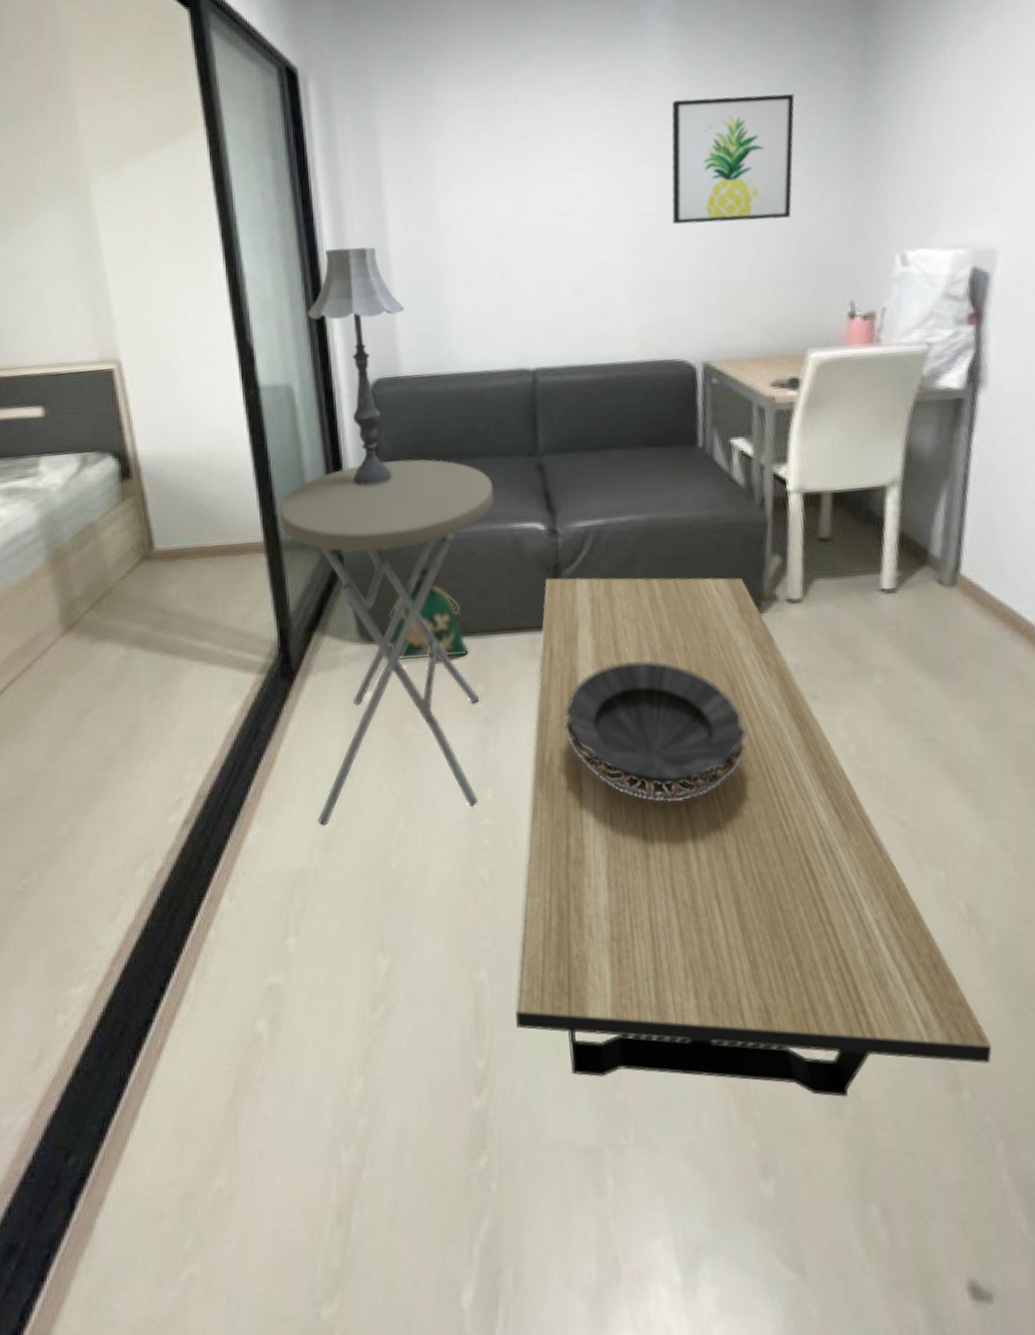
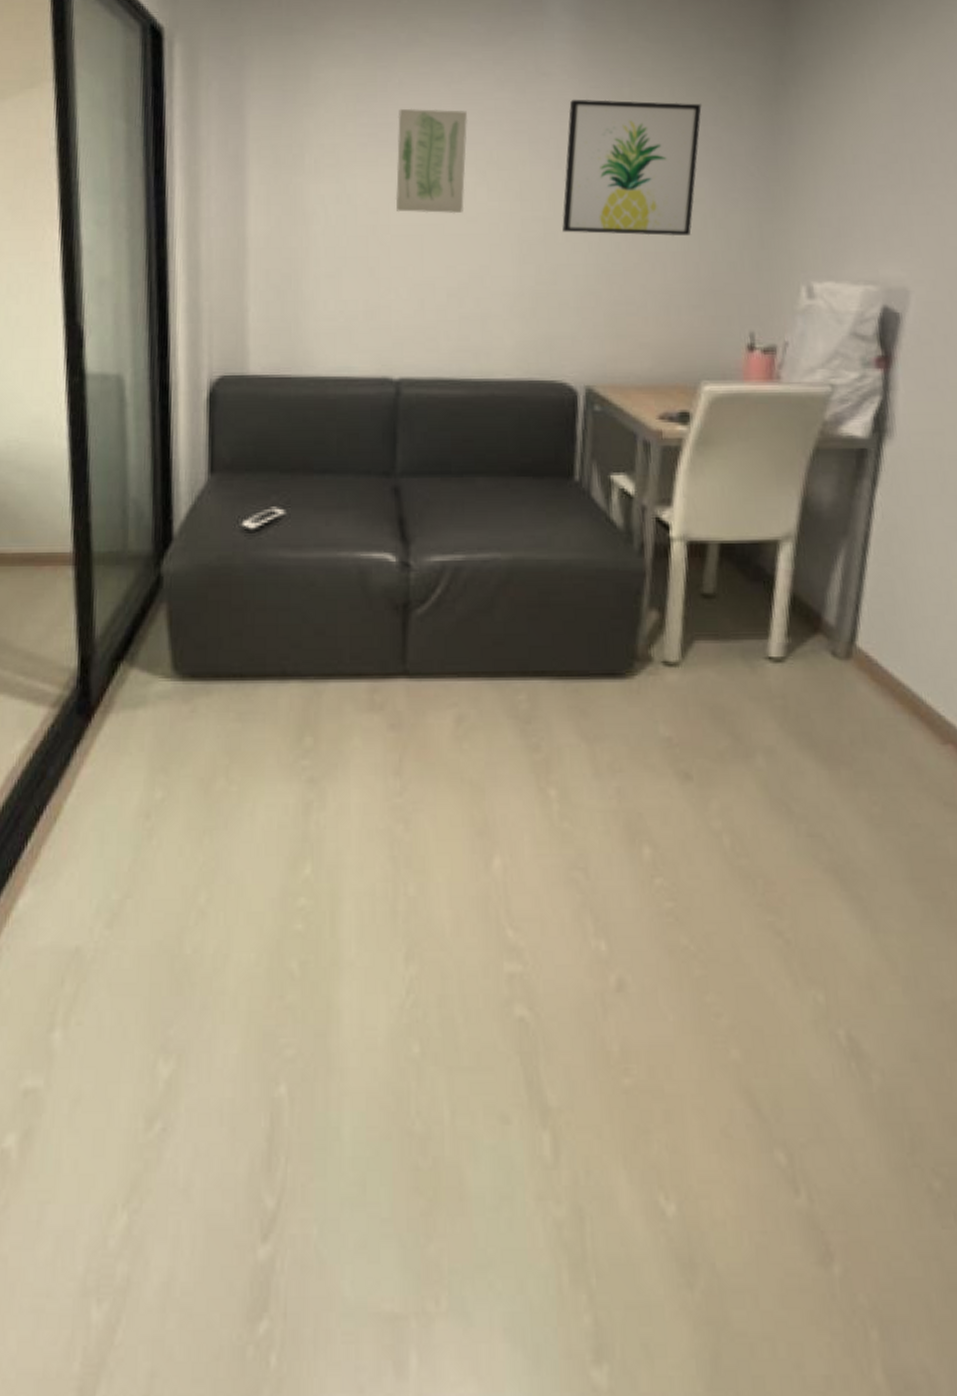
side table: present [279,458,494,826] -> none [94,469,341,896]
table lamp: present [307,246,405,487] -> none [148,226,259,497]
bag: present [389,567,470,660] -> none [208,595,299,704]
wall art: none [515,120,582,219] -> present [395,108,468,214]
coffee table: present [515,577,992,1097] -> none [317,618,869,1264]
decorative bowl: present [564,661,747,802] -> none [401,722,609,890]

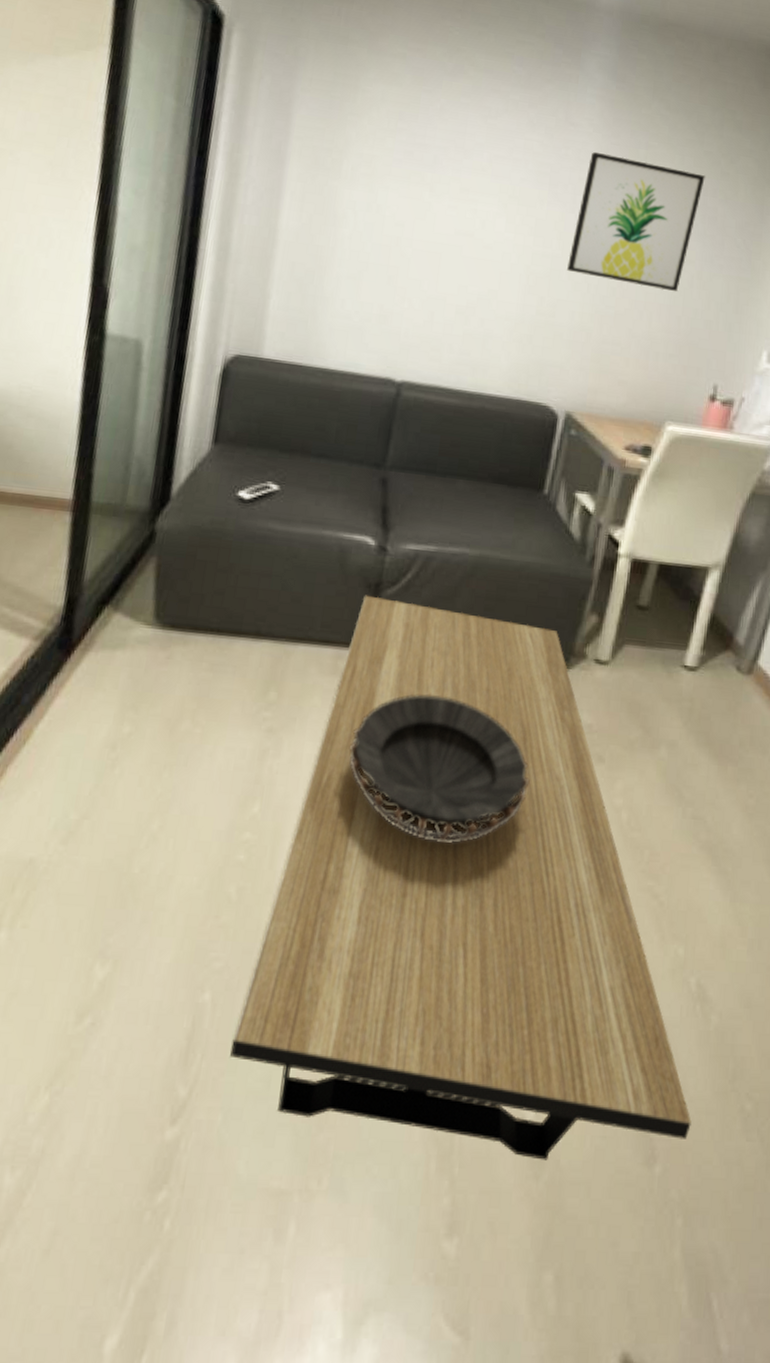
coffee table: none [317,618,869,1264] -> present [230,595,692,1161]
wall art: present [395,108,468,214] -> none [421,133,498,239]
decorative bowl: none [401,722,609,890] -> present [350,694,530,843]

